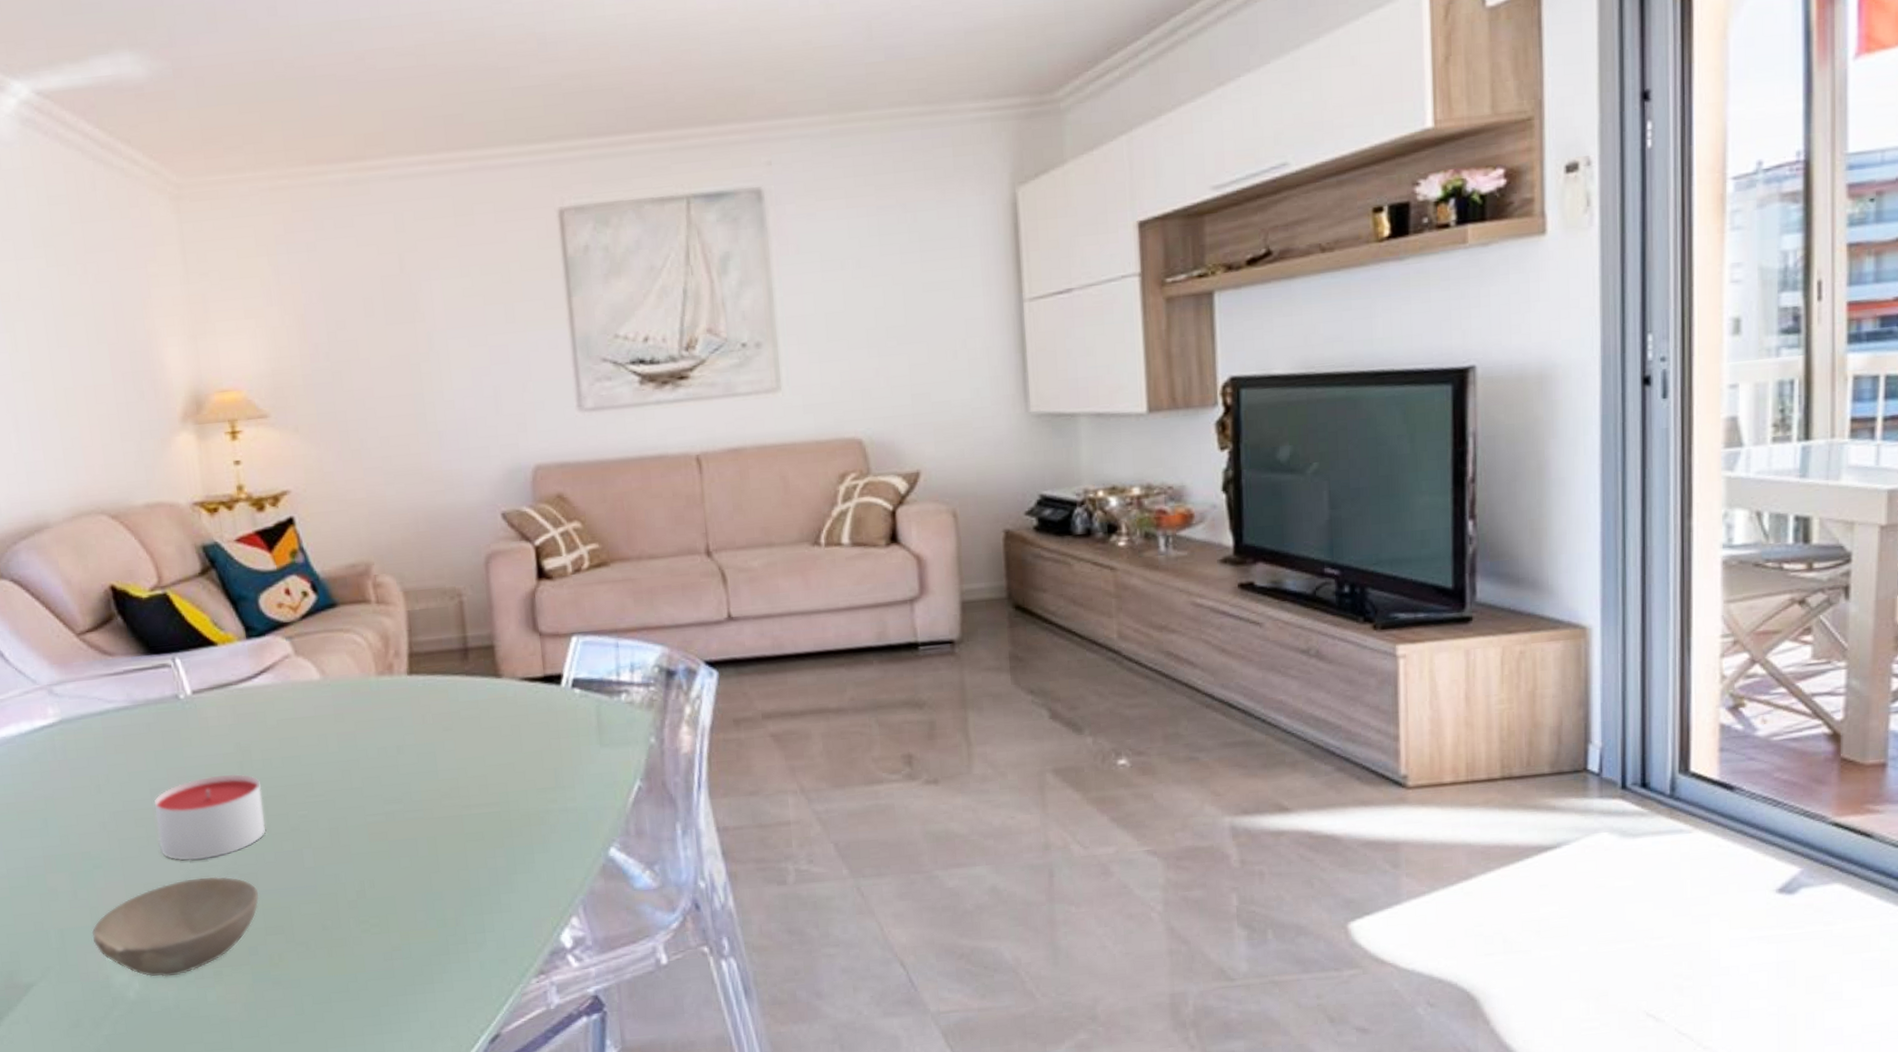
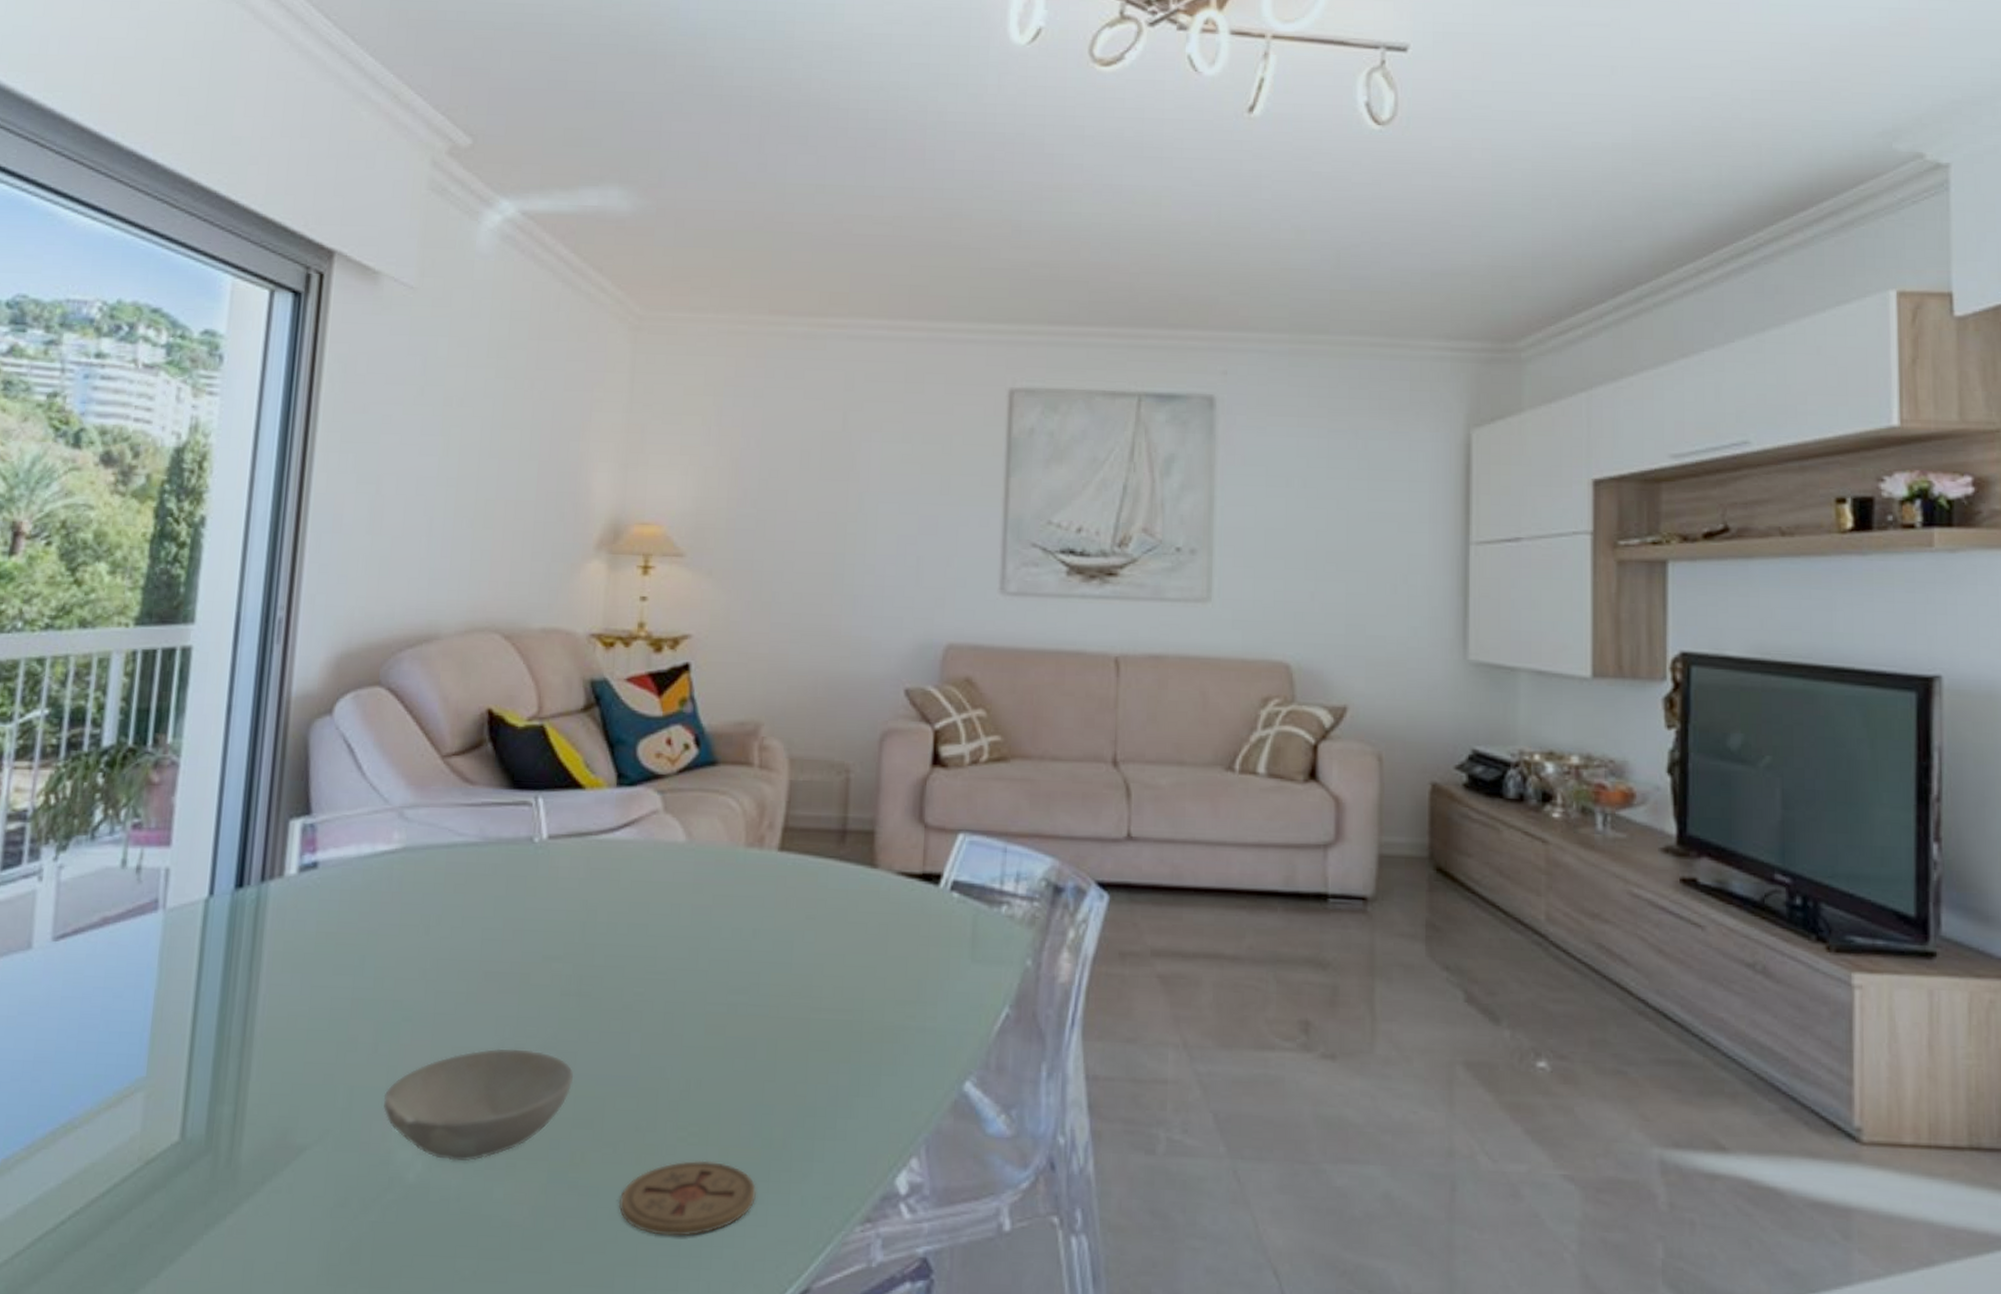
candle: present [155,773,267,861] -> none [478,933,600,1029]
coaster: none [319,944,440,1011] -> present [618,1160,756,1237]

